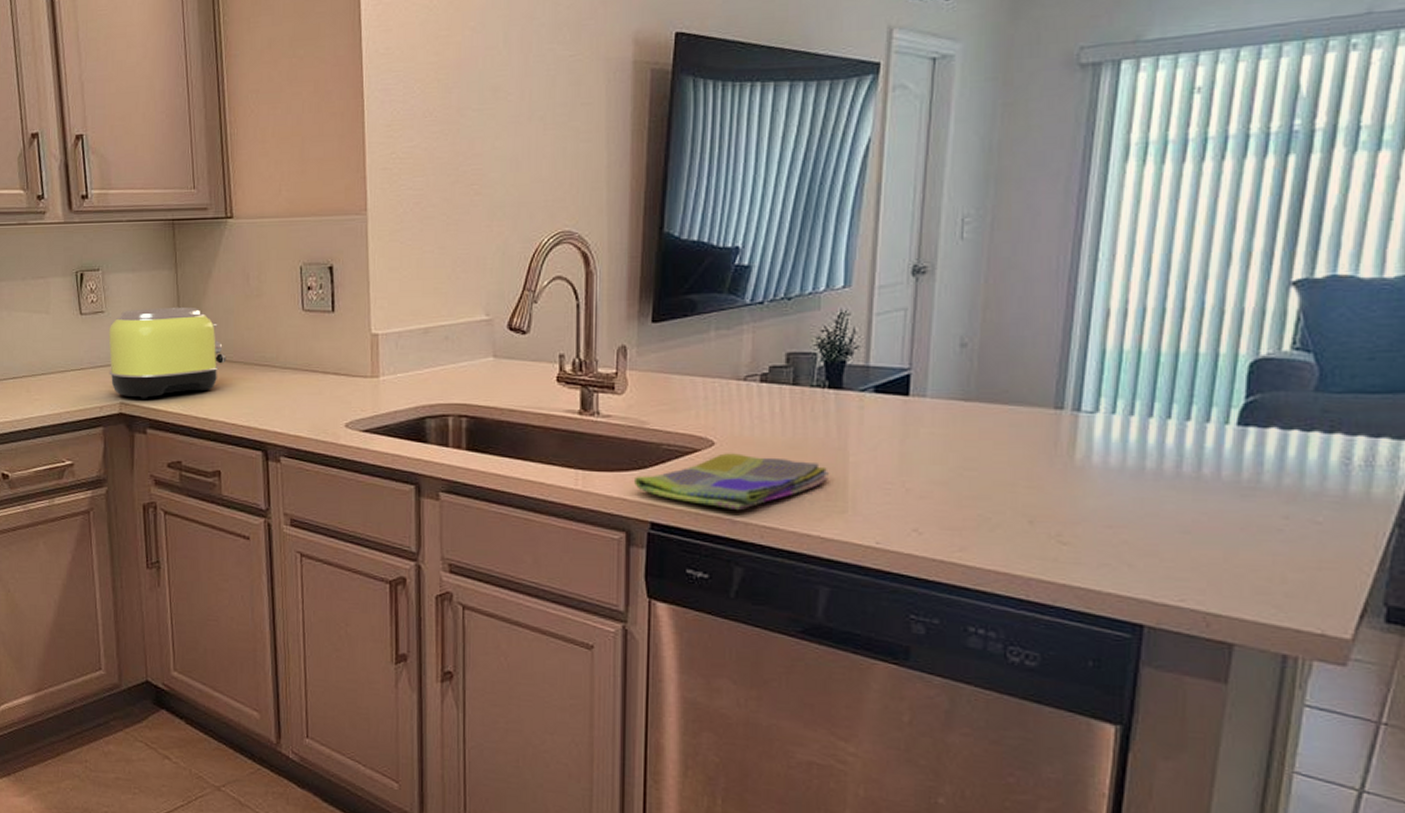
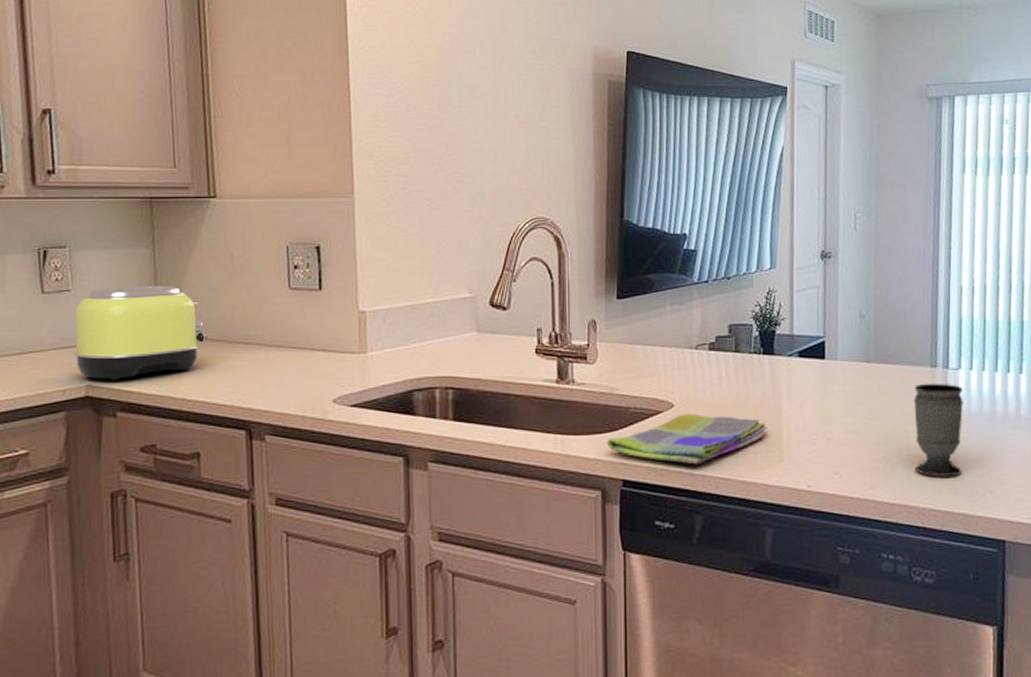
cup: none [1021,428,1099,544] -> present [913,383,964,477]

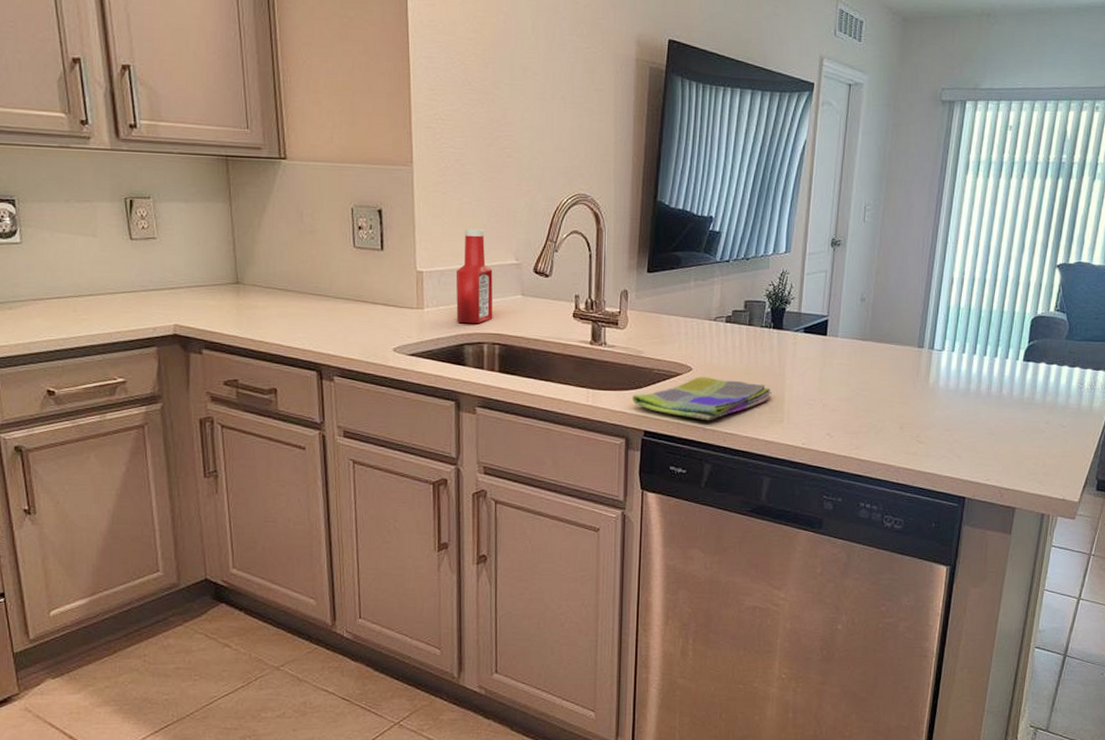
toaster: present [74,285,208,381] -> none [161,237,282,322]
ketchup bottle: none [402,261,445,367] -> present [455,229,493,324]
cup: present [913,383,964,477] -> none [895,361,944,442]

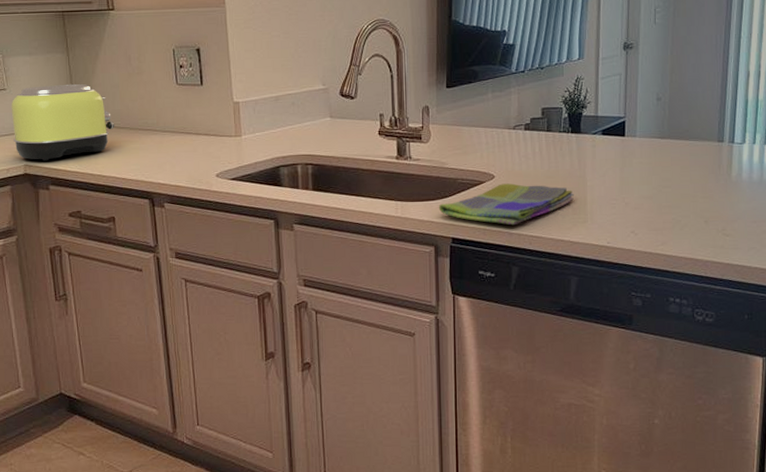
toaster: none [161,237,282,322] -> present [11,83,115,161]
ketchup bottle: present [455,229,493,324] -> none [269,59,305,148]

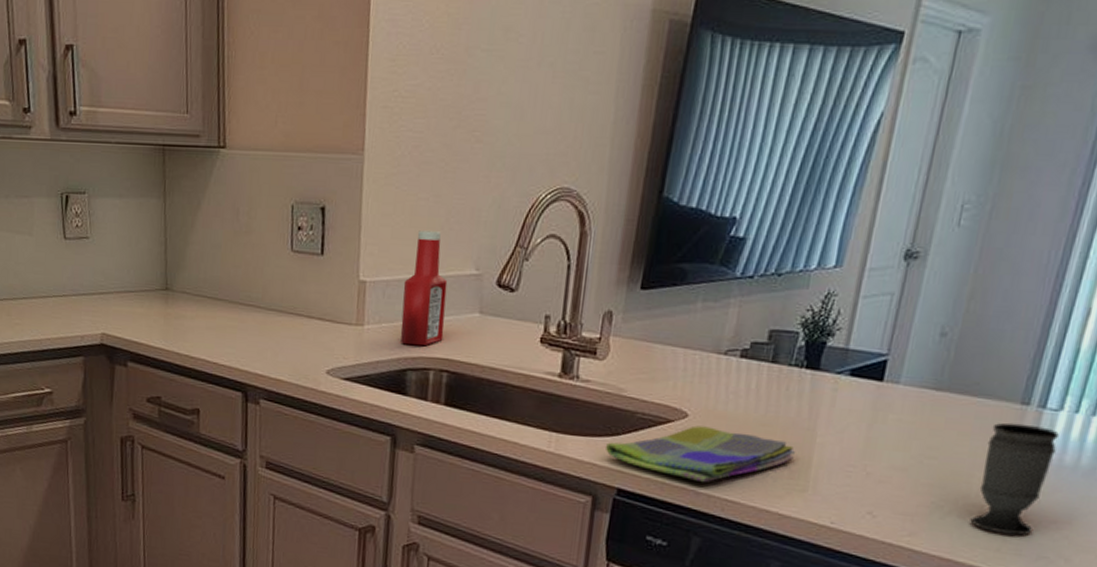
toaster: present [11,83,115,161] -> none [91,237,212,332]
ketchup bottle: none [269,59,305,148] -> present [400,230,448,346]
cup: none [700,155,746,235] -> present [970,422,1059,536]

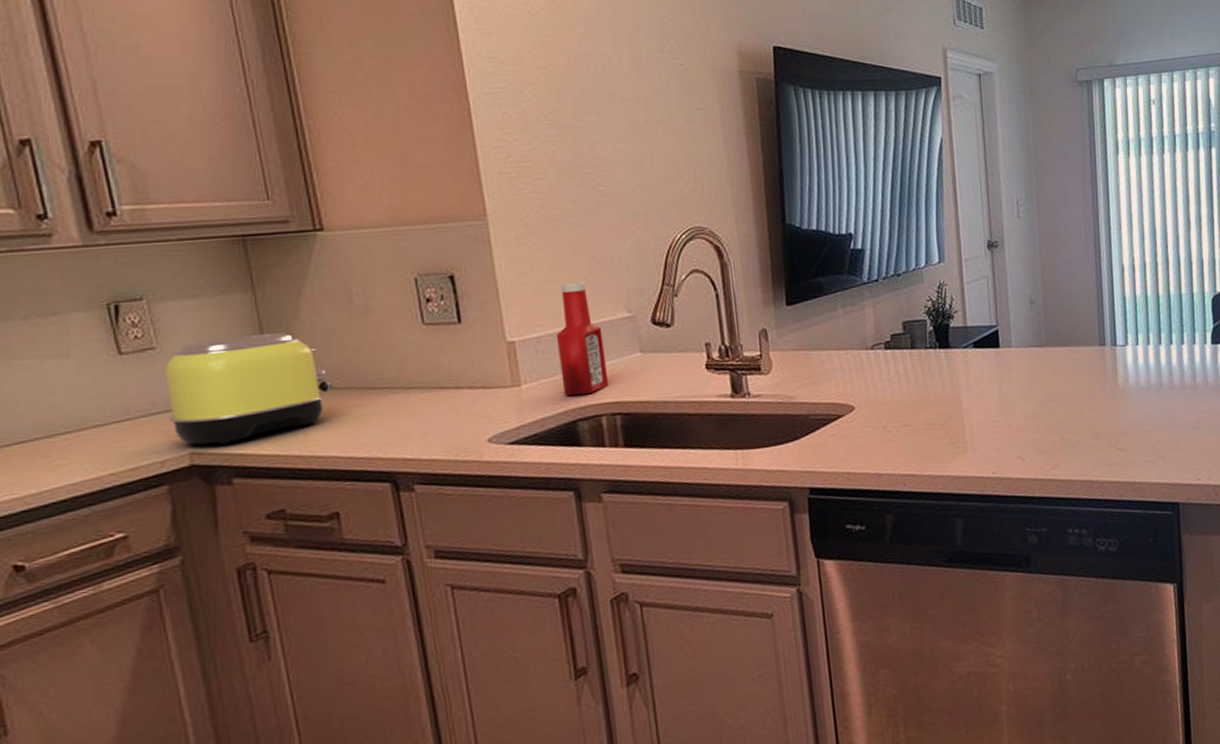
toaster: none [91,237,212,332] -> present [164,332,333,445]
dish towel: present [606,425,795,483] -> none [790,413,950,465]
cup: present [970,422,1059,536] -> none [1085,360,1135,450]

